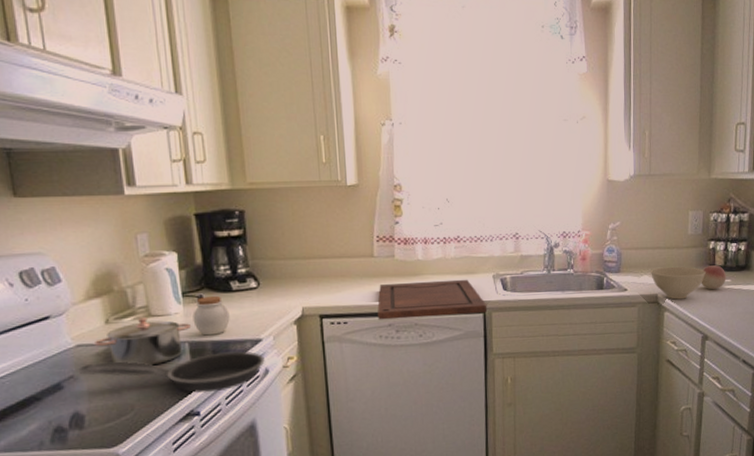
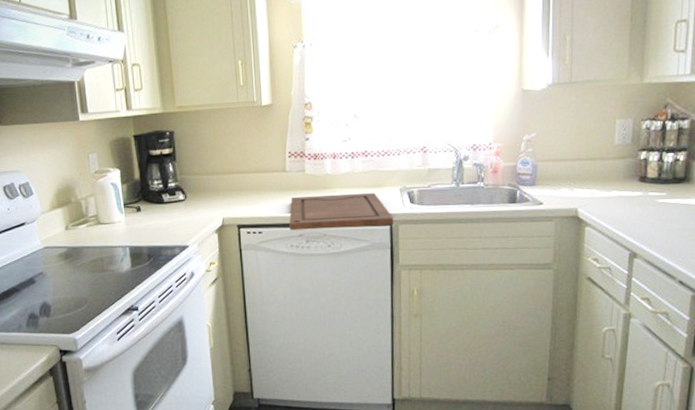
frying pan: present [78,351,265,393] -> none [46,256,191,291]
cooking pot: present [93,317,192,366] -> none [57,225,132,266]
jar: present [192,295,230,336] -> none [132,206,162,242]
bowl: present [651,266,706,300] -> none [570,178,635,214]
fruit: present [701,265,726,290] -> none [629,177,661,204]

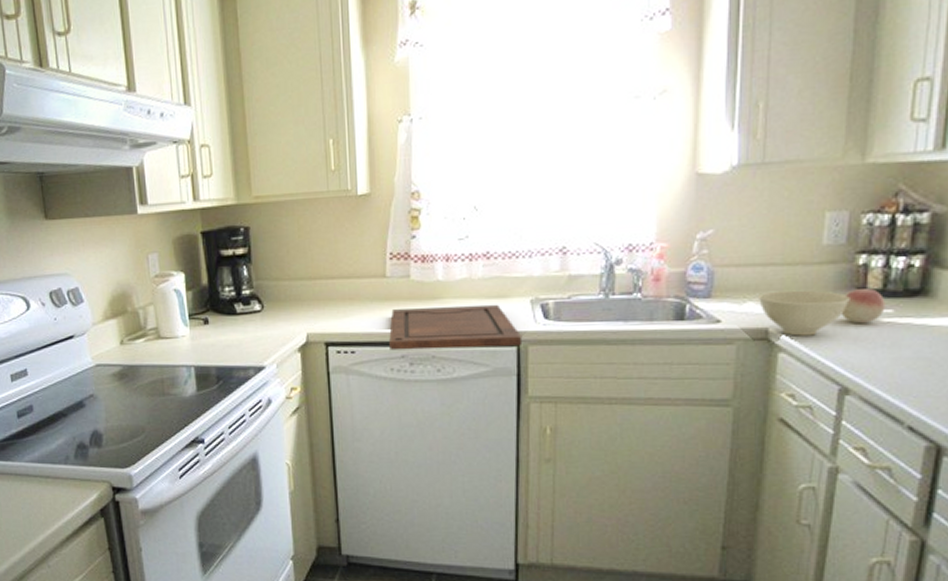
bowl: none [570,178,635,214] -> present [759,290,850,336]
fruit: none [629,177,661,204] -> present [841,288,886,324]

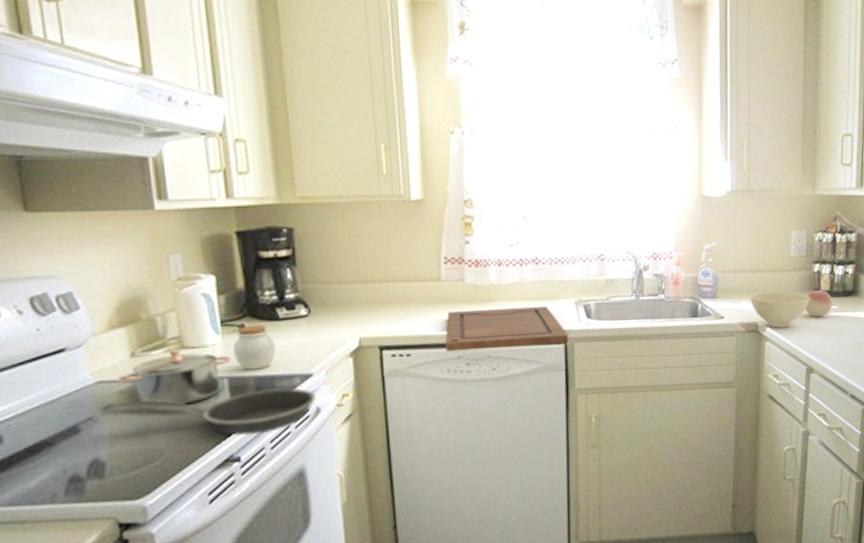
frying pan: none [97,378,268,420] -> present [98,387,316,436]
cooking pot: none [110,339,198,389] -> present [116,349,232,405]
jar: none [198,318,234,361] -> present [233,324,276,370]

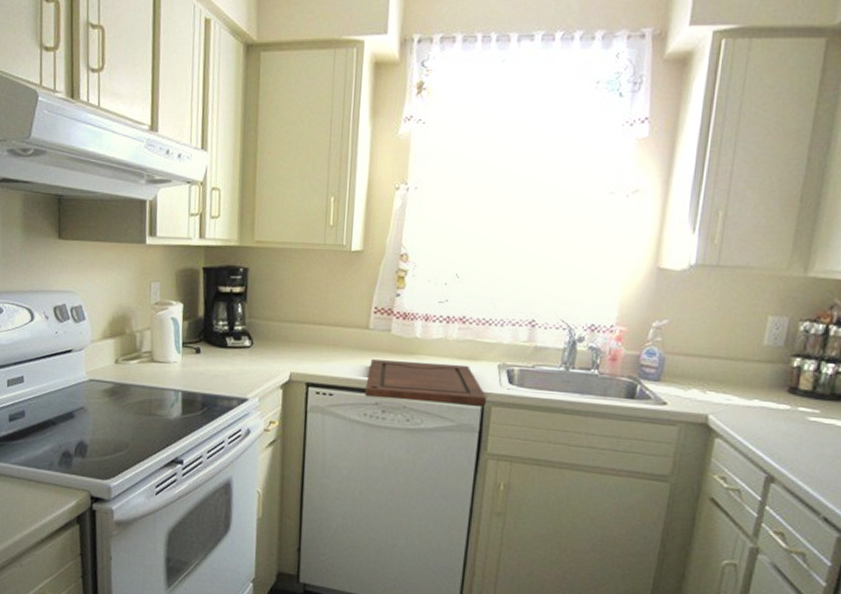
frying pan: present [98,387,316,436] -> none [88,398,248,444]
cooking pot: present [116,349,232,405] -> none [103,362,187,409]
jar: present [233,324,276,370] -> none [188,349,222,388]
bowl: present [750,291,810,328] -> none [702,381,783,426]
fruit: present [805,290,833,318] -> none [773,388,814,421]

